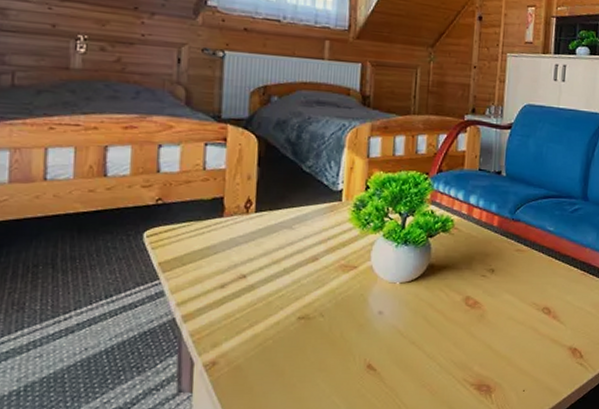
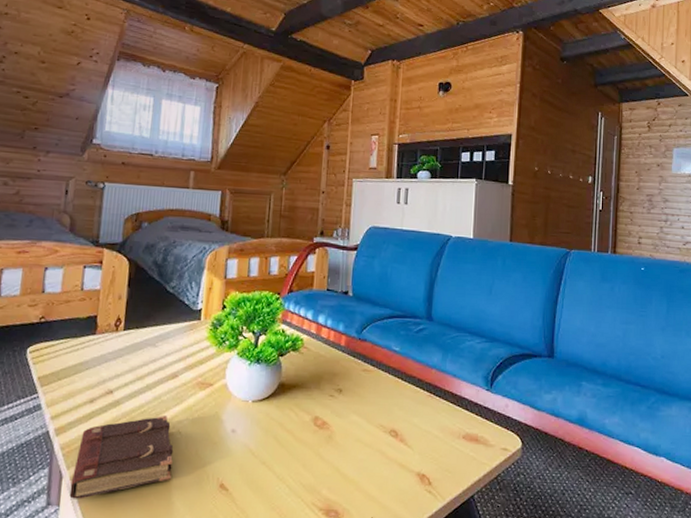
book: none [203,298,316,385] -> present [69,415,174,499]

